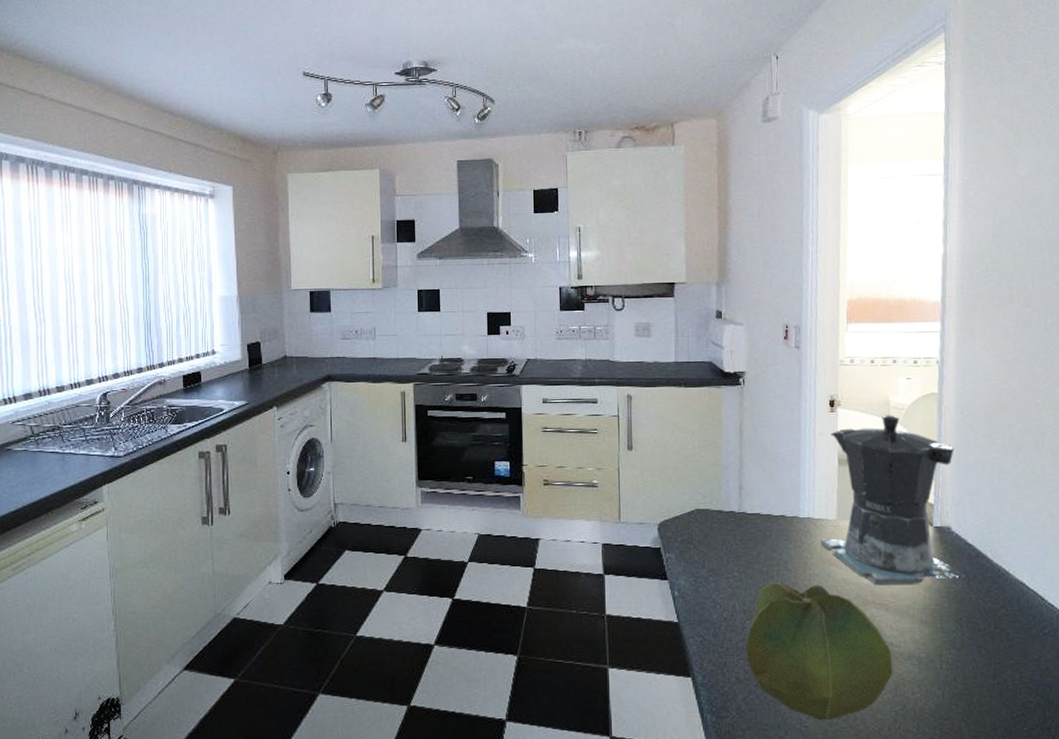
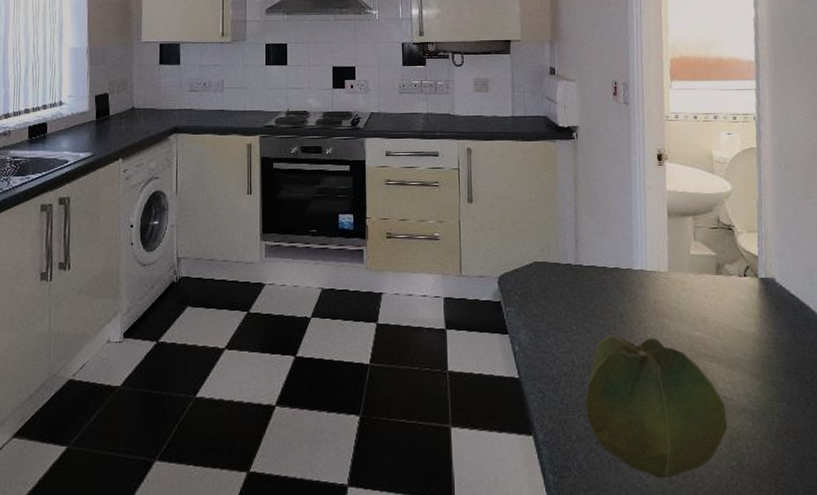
coffee maker: present [821,415,965,585] -> none [654,169,790,337]

